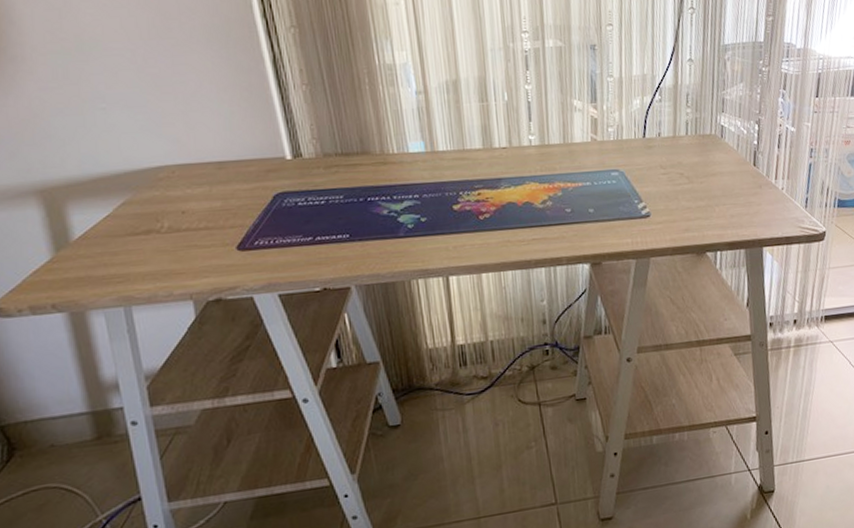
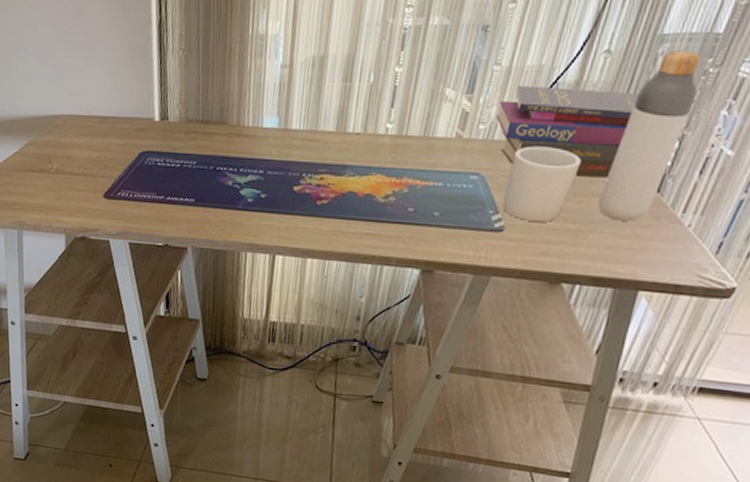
books: none [619,90,722,162] -> present [495,85,640,178]
mug: none [642,140,695,205] -> present [502,146,582,222]
bottle: none [715,56,760,193] -> present [598,51,702,222]

